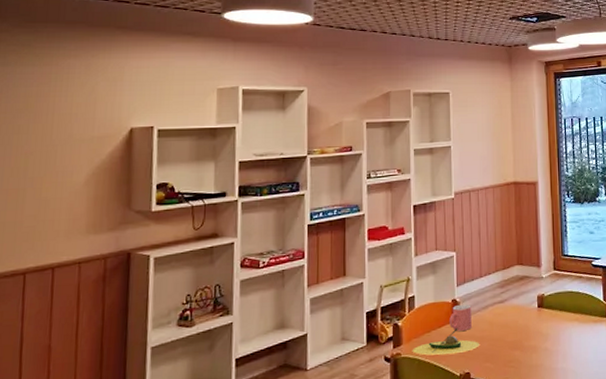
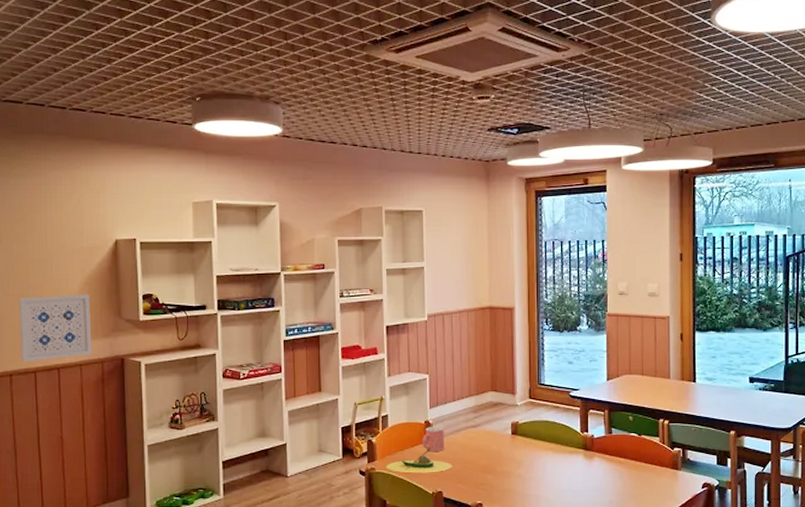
wall art: none [9,185,97,264] -> present [18,294,92,363]

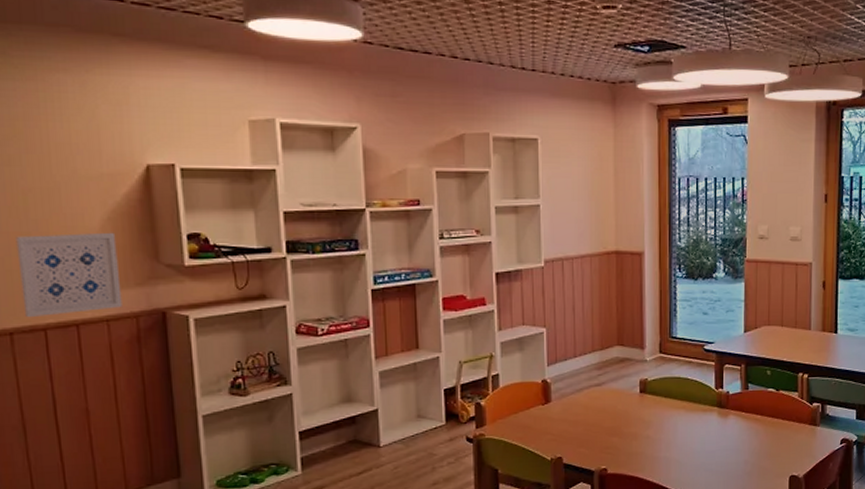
avocado: present [386,448,452,472] -> none [497,410,573,438]
mug: present [422,426,444,451] -> none [539,385,564,414]

